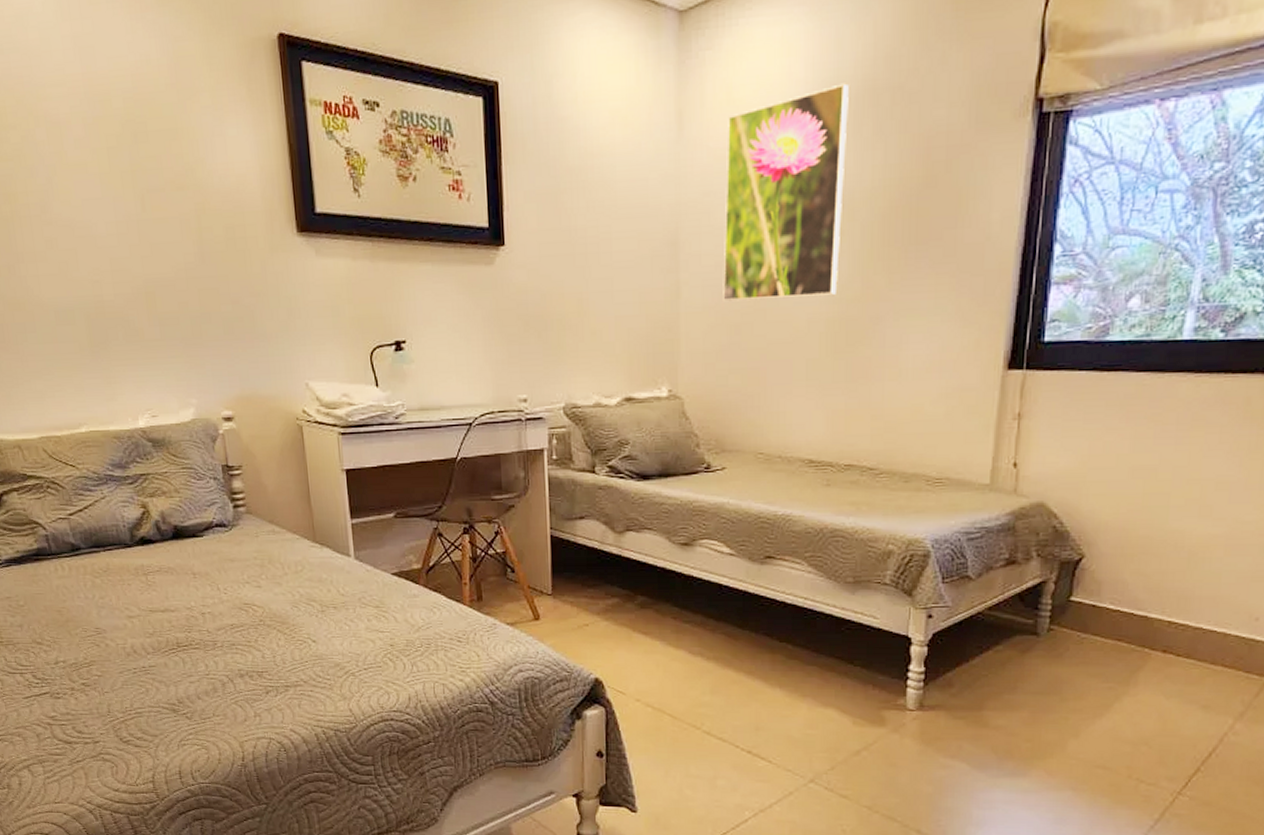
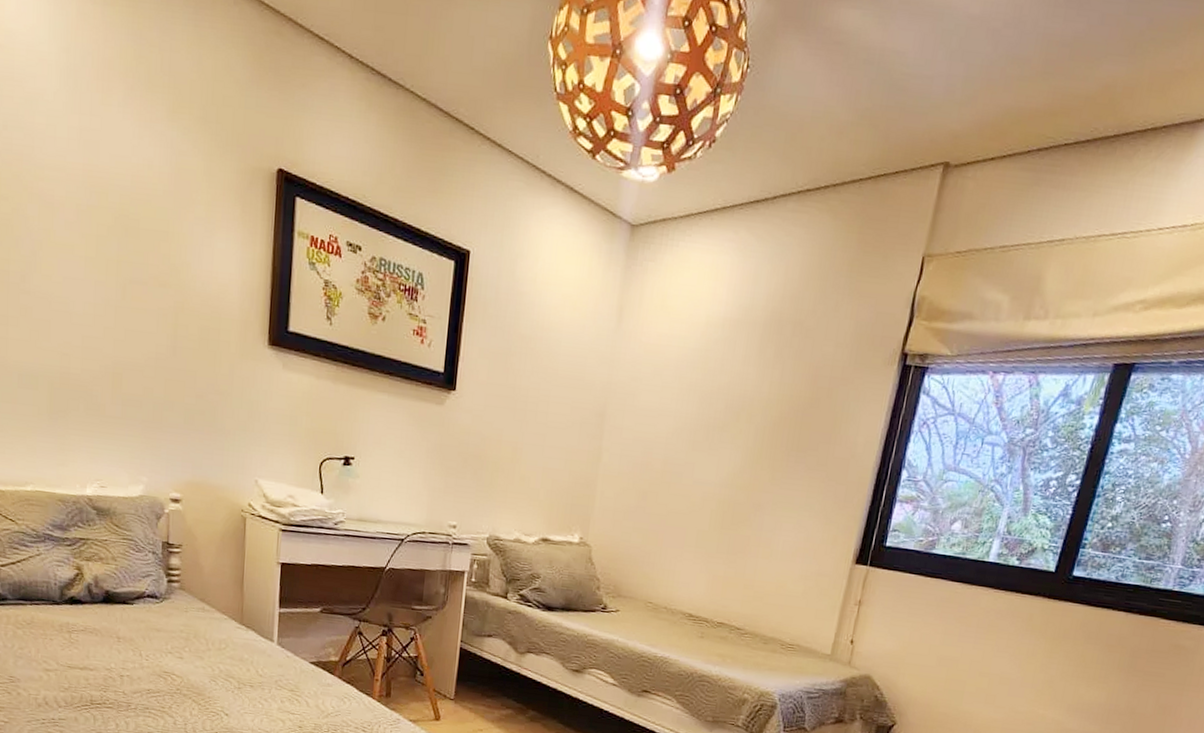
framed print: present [723,83,849,302] -> none [636,310,760,481]

